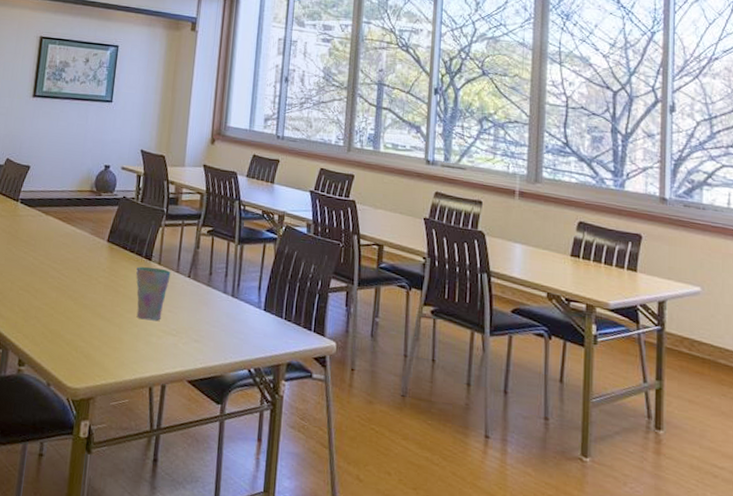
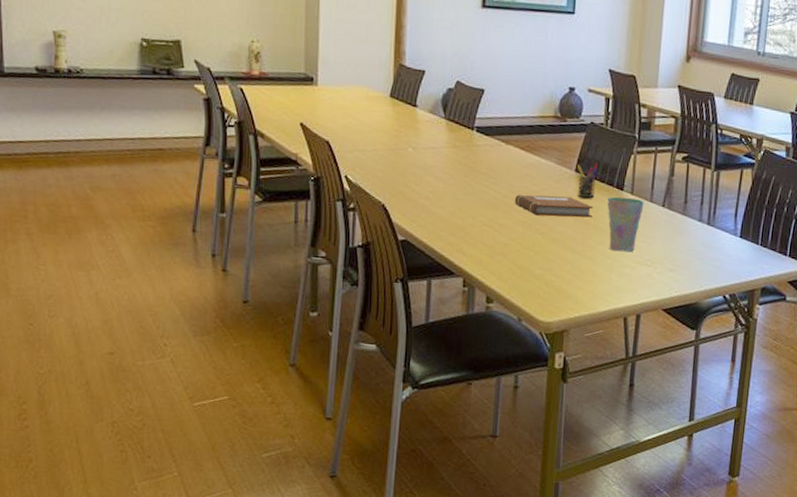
notebook: none [51,262,123,286] -> present [515,194,593,218]
pen holder: none [108,234,129,267] -> present [576,163,599,198]

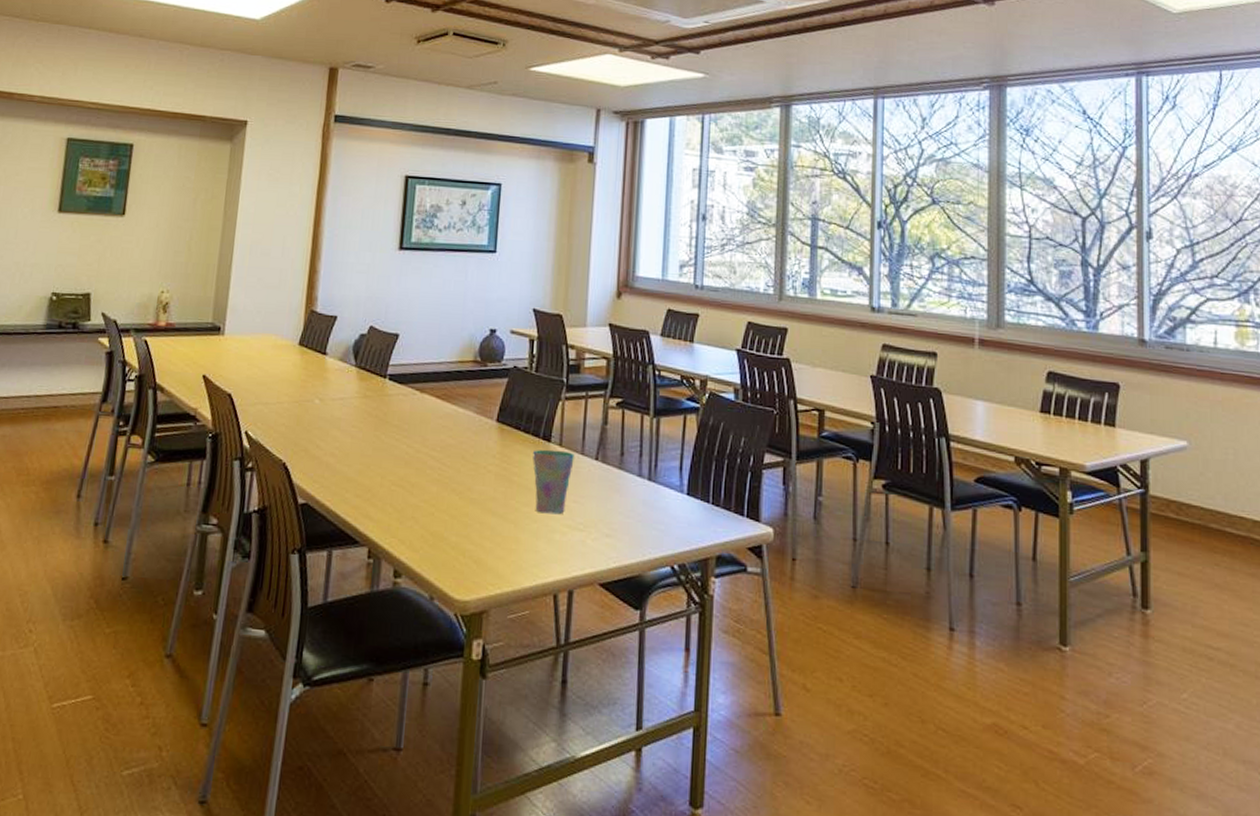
notebook: present [515,194,593,218] -> none [429,449,517,475]
pen holder: present [576,163,599,198] -> none [498,411,523,451]

